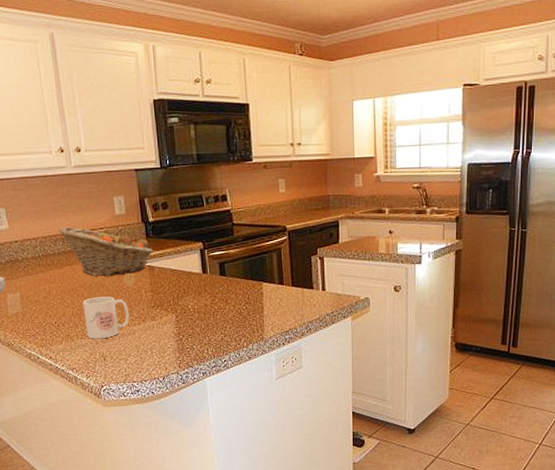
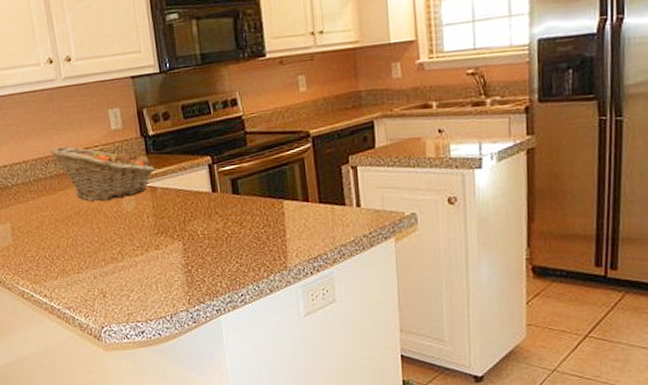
mug: present [82,296,130,339] -> none [78,223,131,274]

